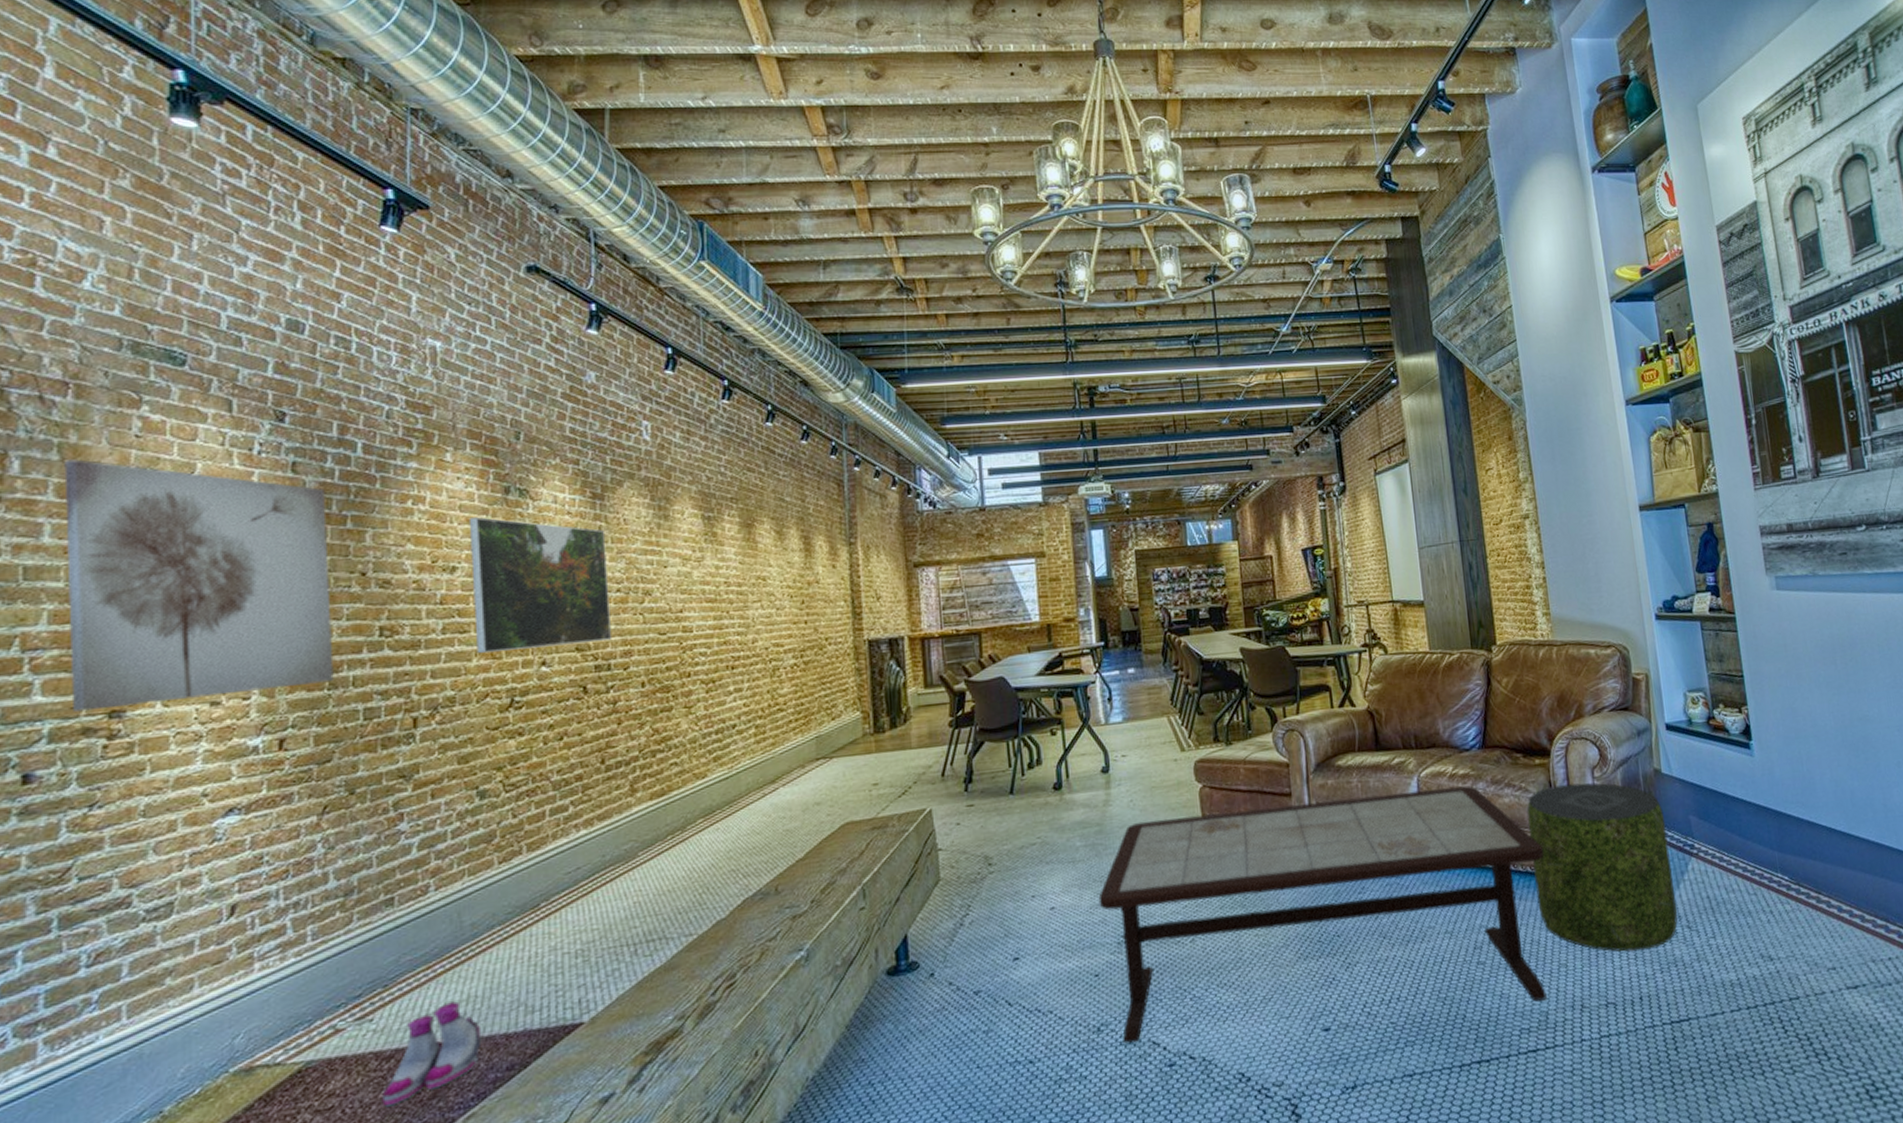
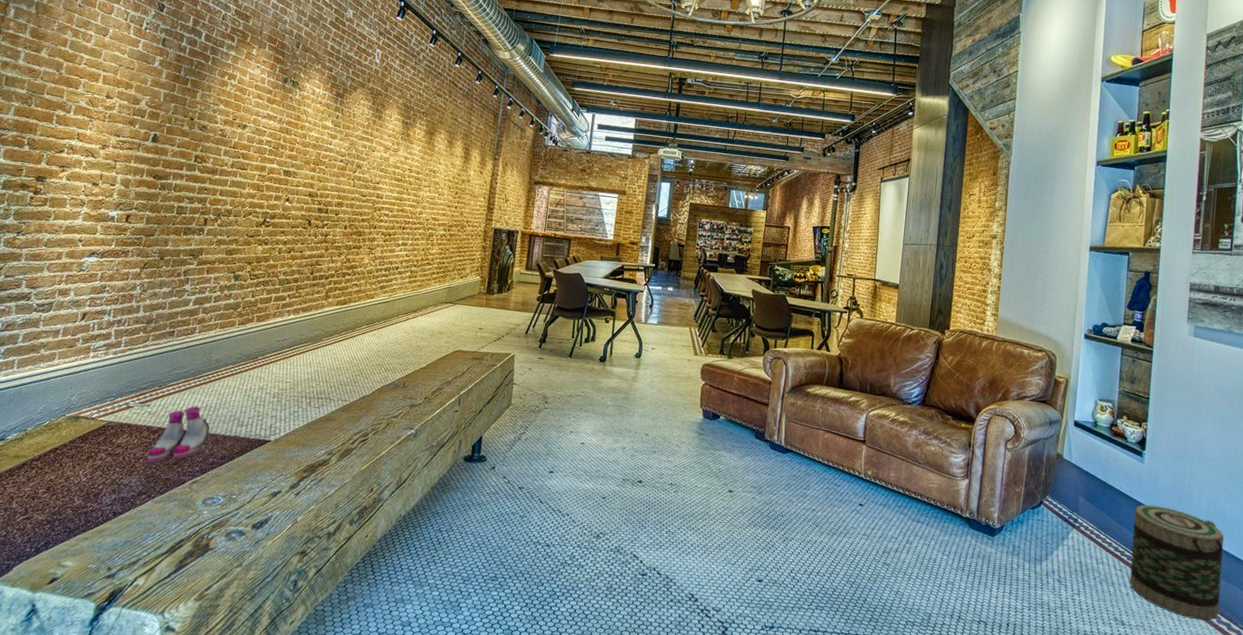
wall art: present [64,459,334,712] -> none [18,14,179,185]
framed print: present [468,517,612,654] -> none [249,95,340,193]
coffee table: present [1098,786,1547,1044] -> none [613,398,954,605]
pouf: present [1526,782,1678,952] -> none [940,447,1058,590]
basket: none [1755,803,1873,931] -> present [1129,504,1224,620]

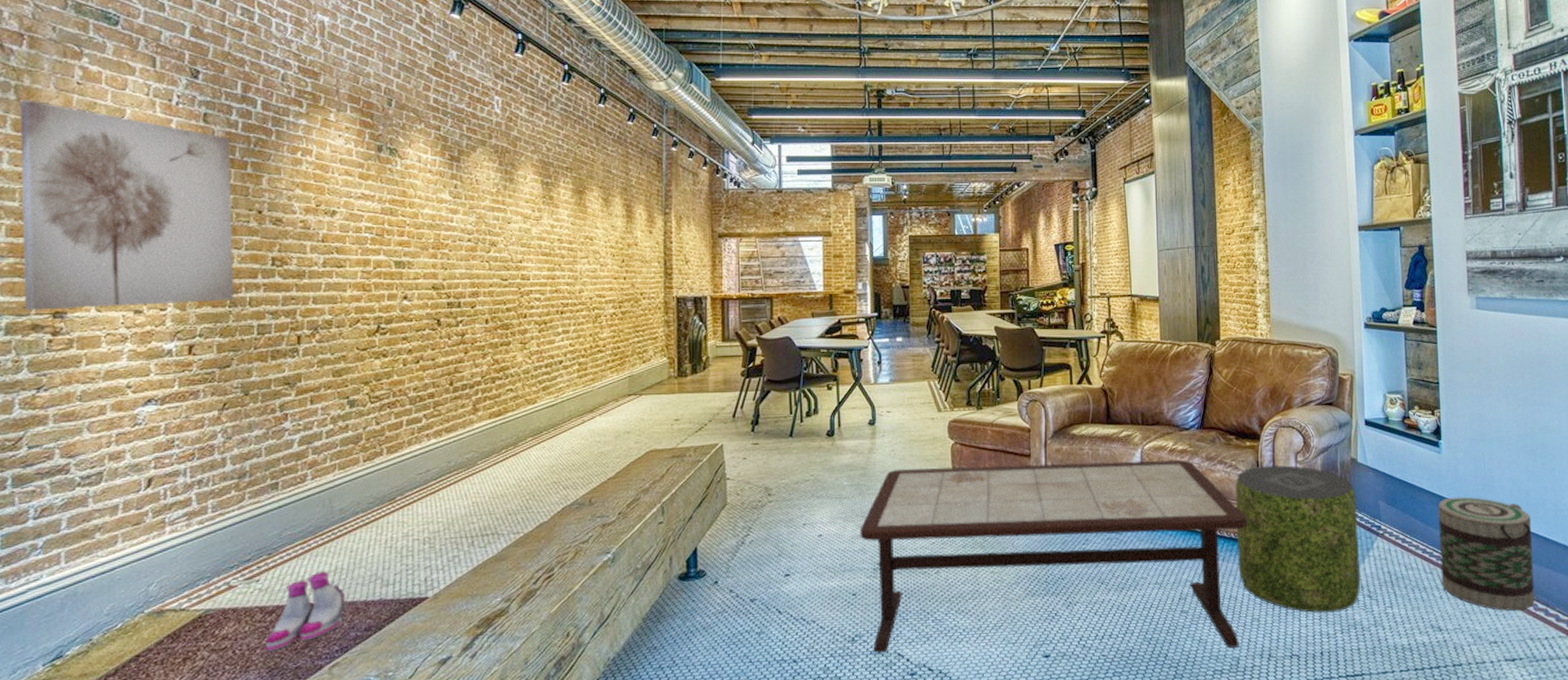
wall art: none [18,14,179,185] -> present [19,100,234,311]
coffee table: none [613,398,954,605] -> present [859,460,1248,653]
pouf: none [940,447,1058,590] -> present [1235,465,1360,614]

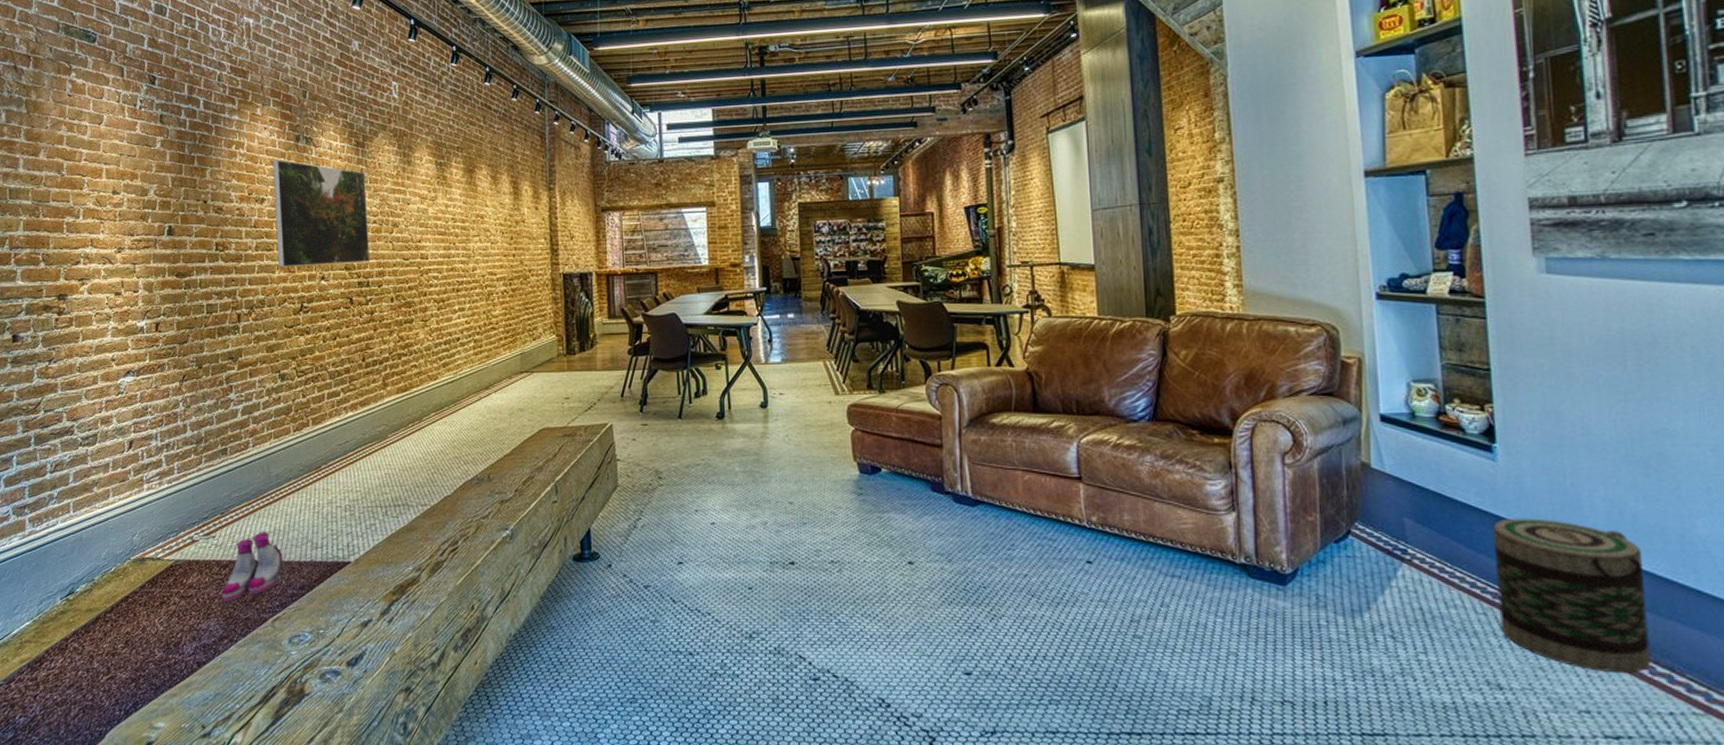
wall art: present [19,100,234,311] -> none [29,112,188,294]
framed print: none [347,170,463,286] -> present [272,160,370,268]
coffee table: present [859,460,1248,653] -> none [754,455,1218,685]
pouf: present [1235,465,1360,614] -> none [1200,468,1379,653]

